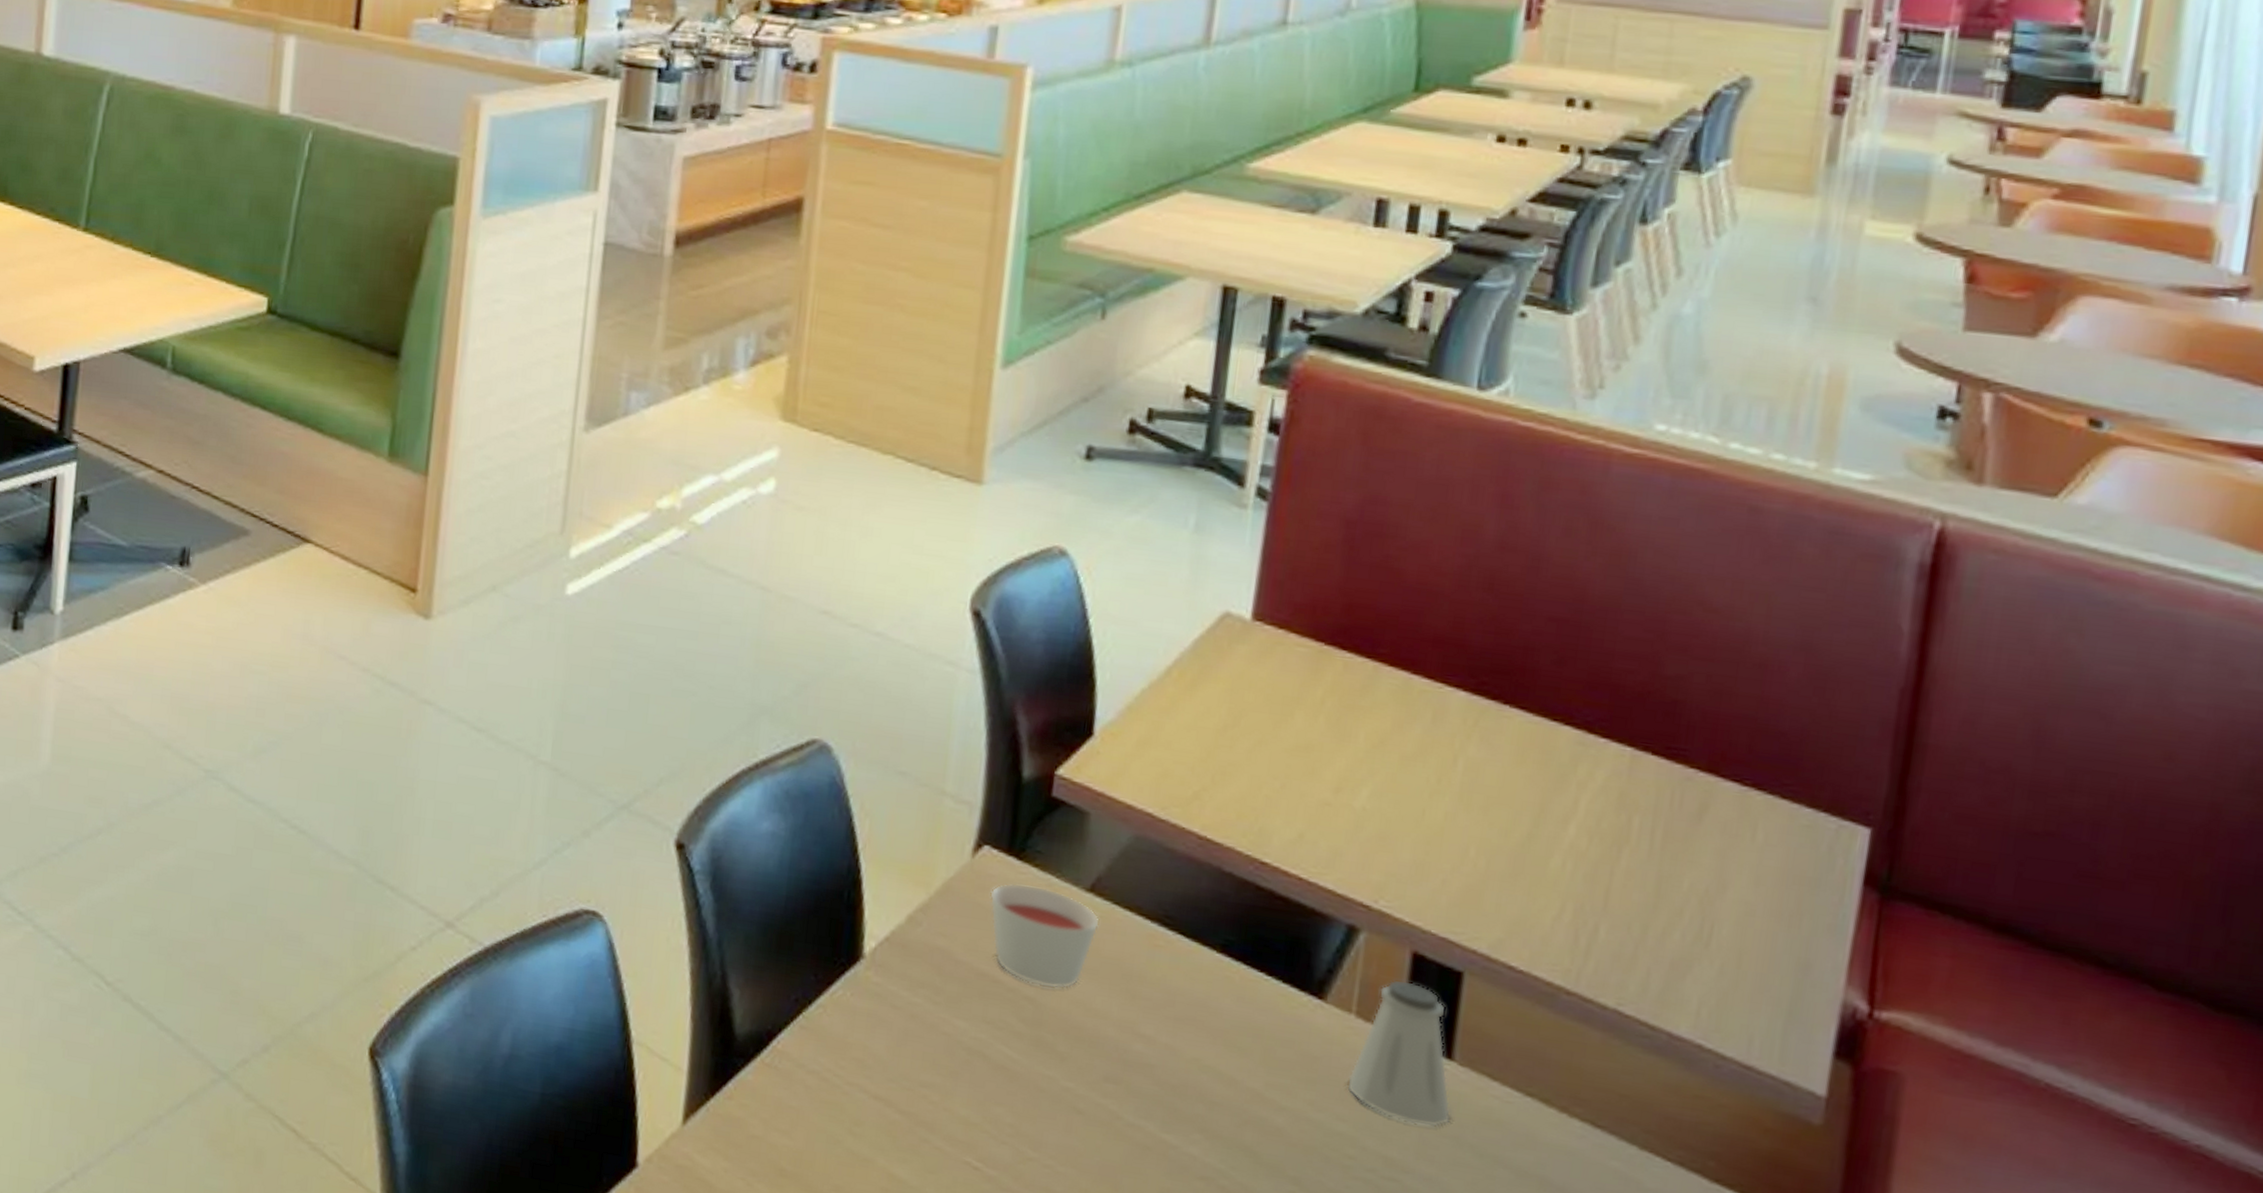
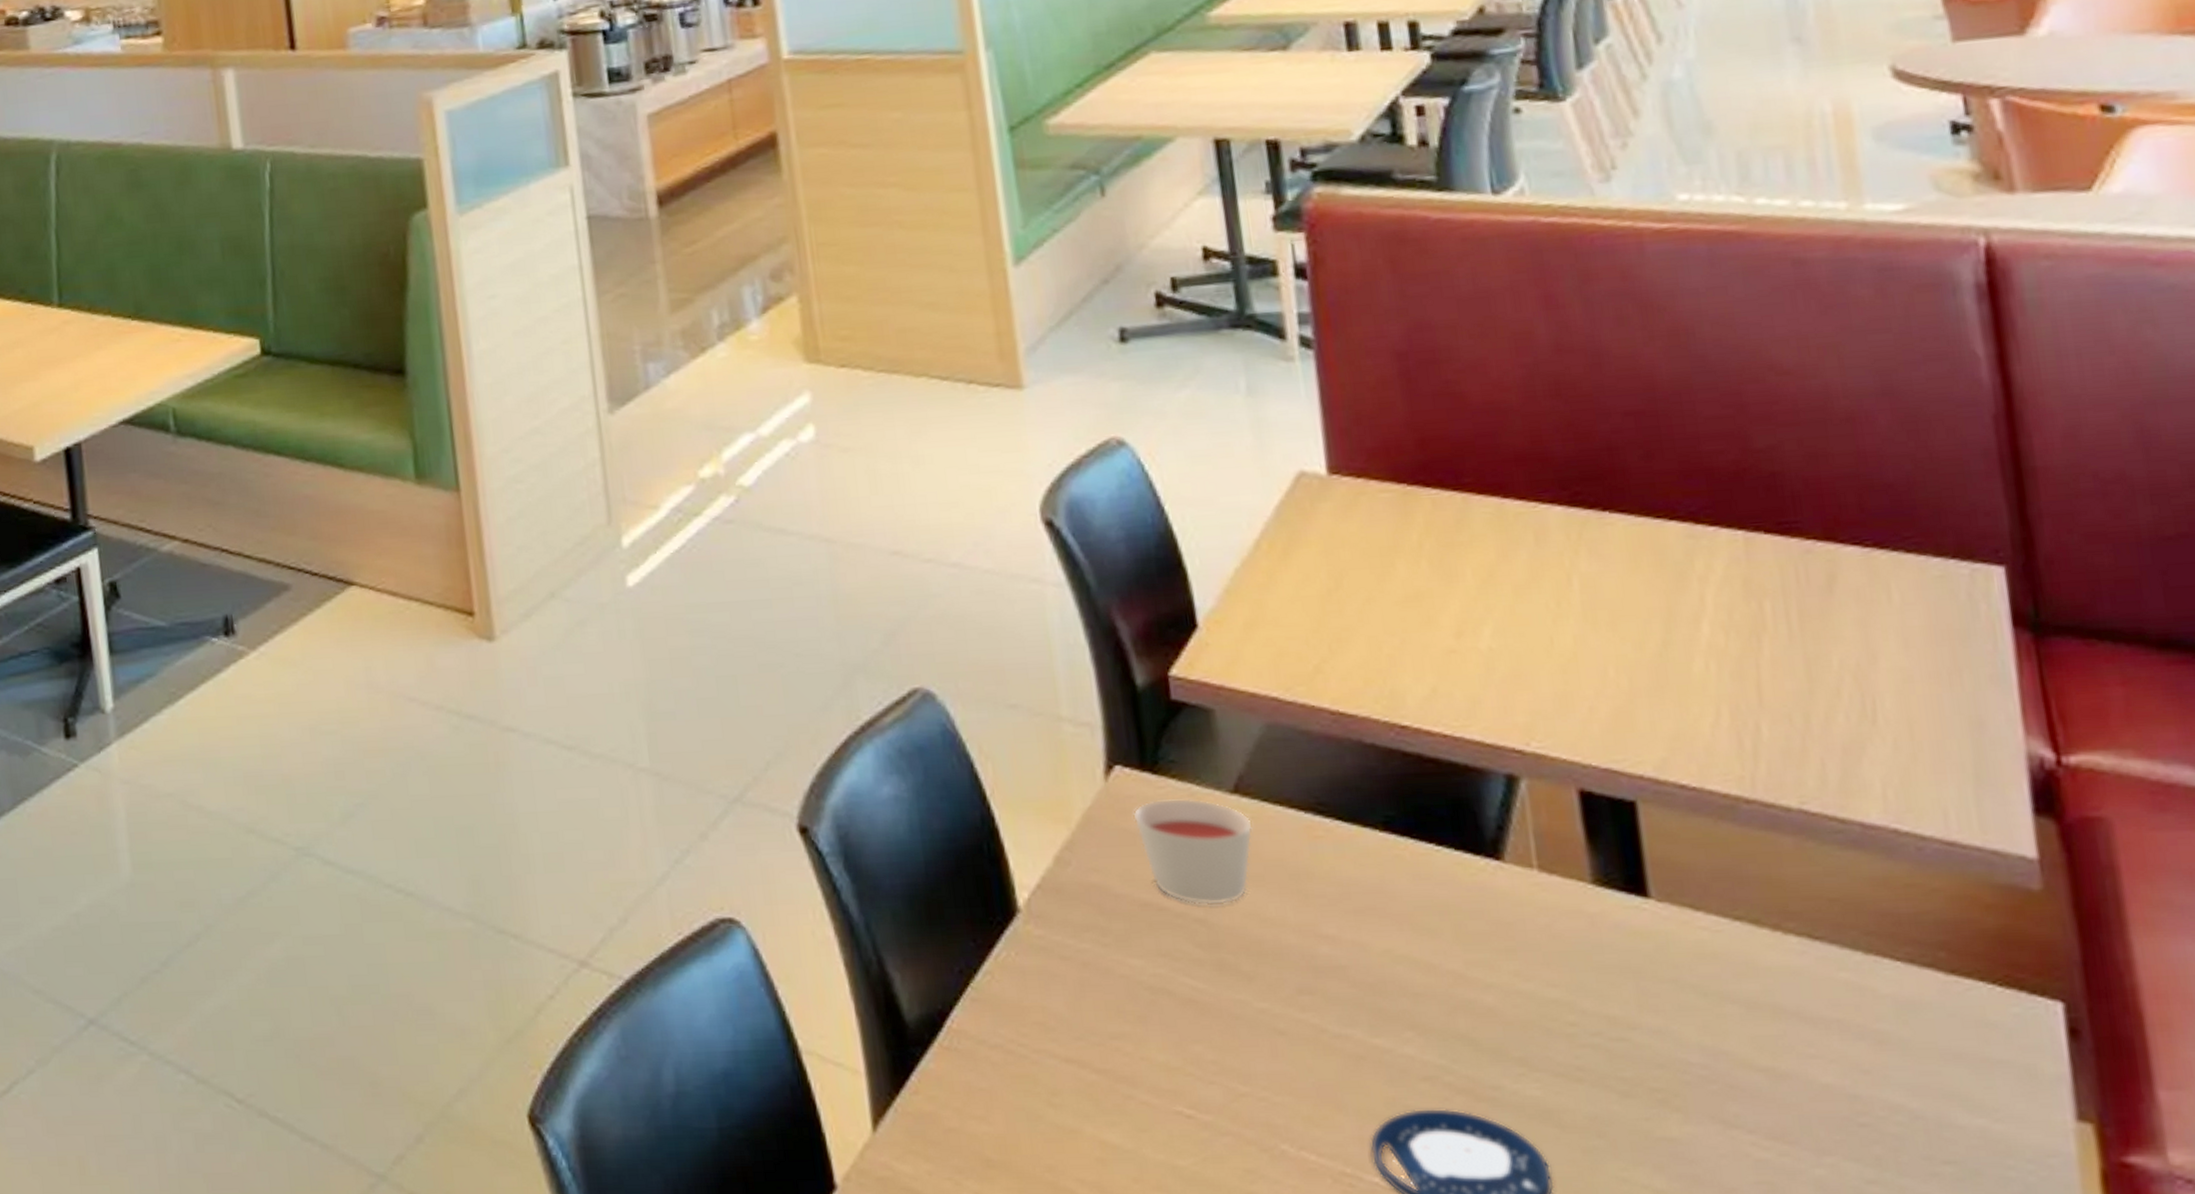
saltshaker: present [1346,979,1451,1127] -> none [1547,821,1664,975]

